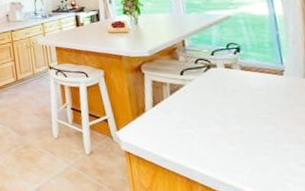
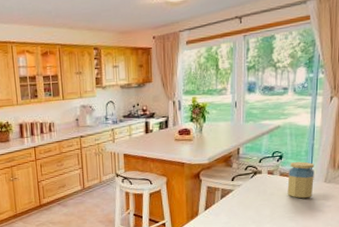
jar: none [251,54,291,97] -> present [287,161,315,199]

